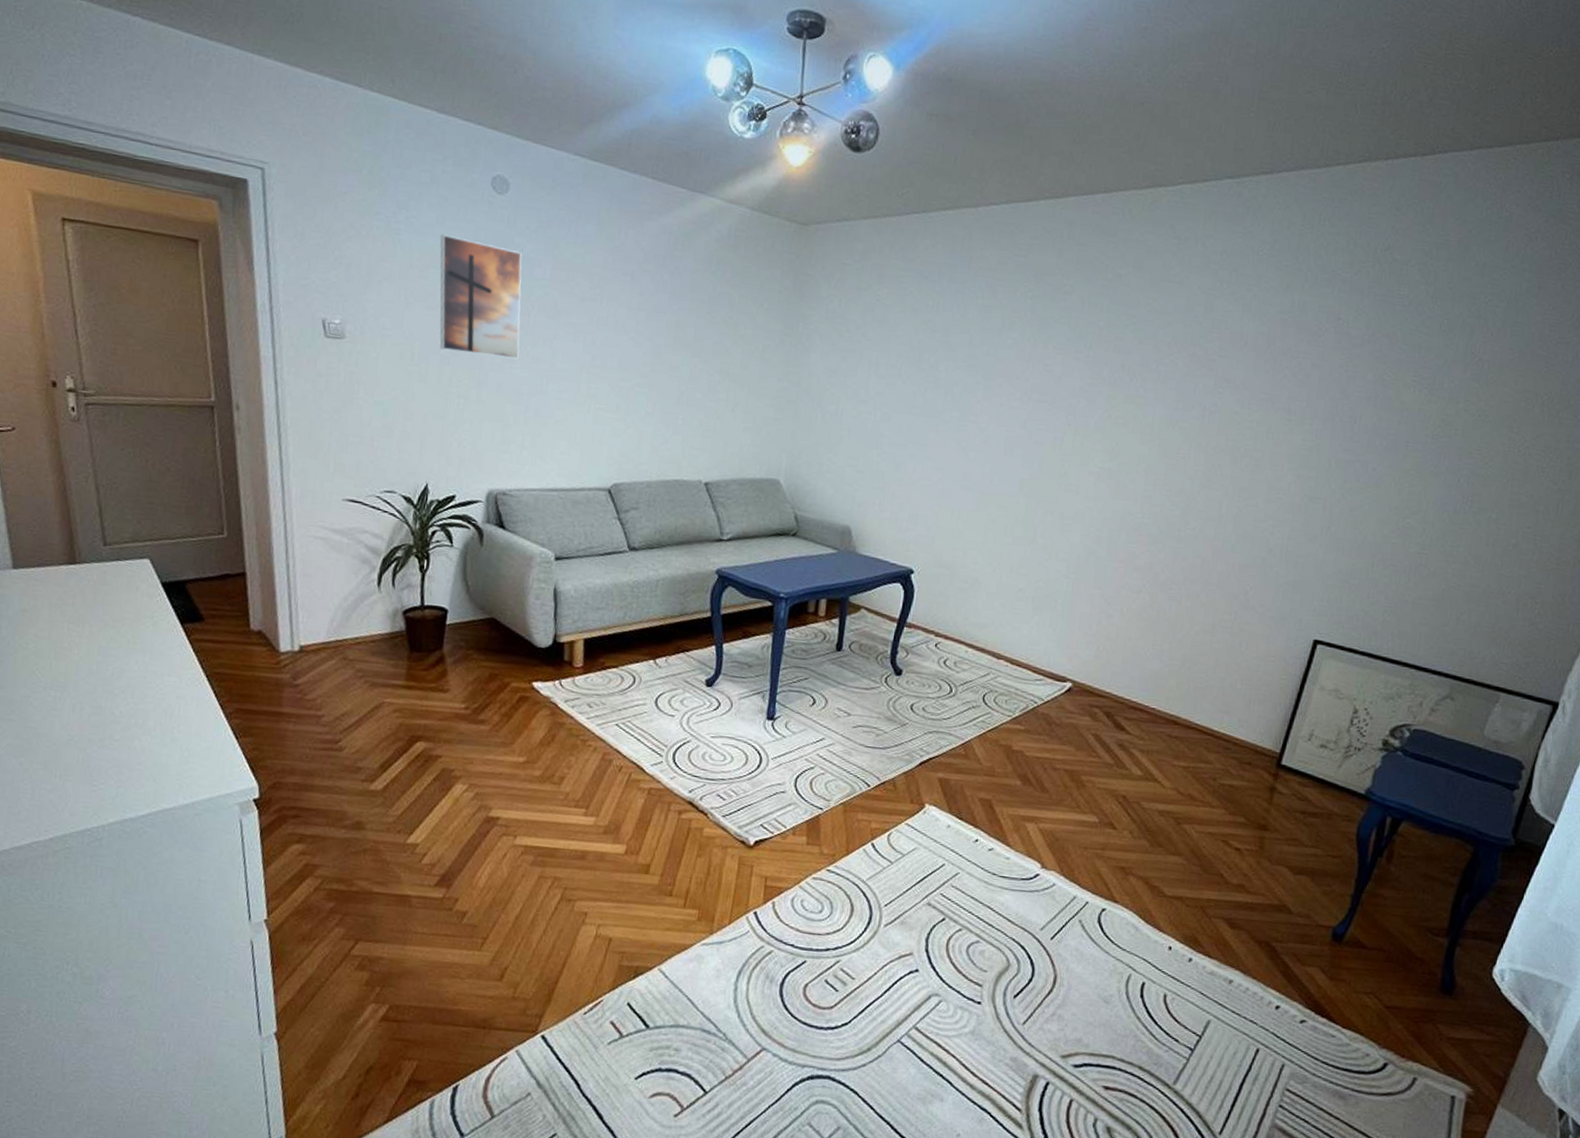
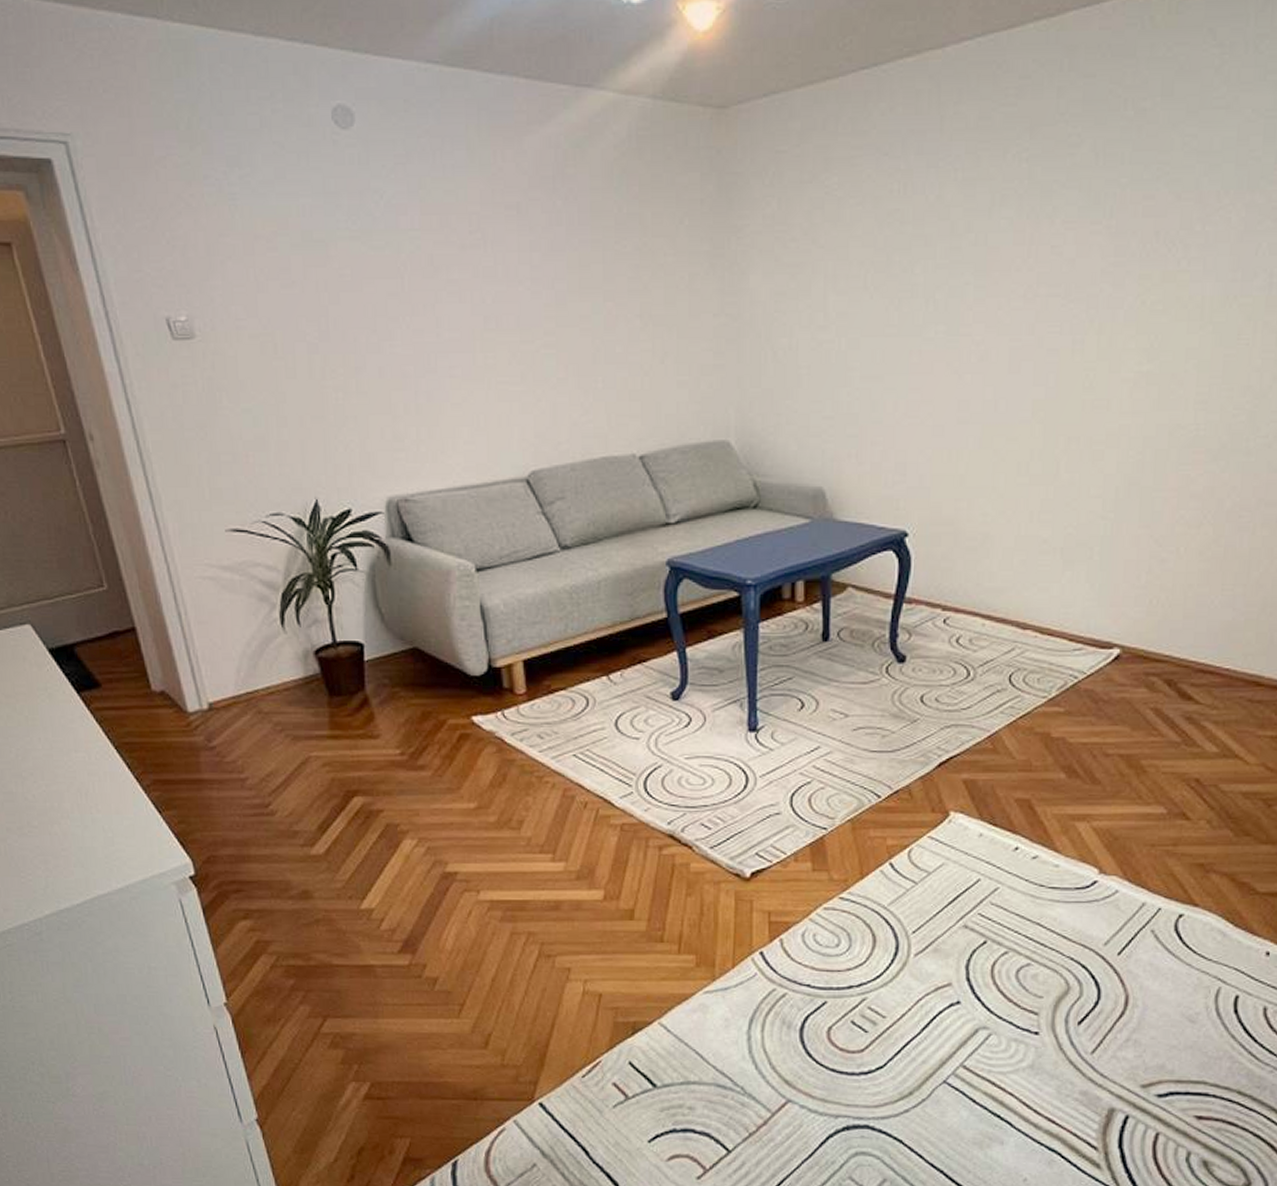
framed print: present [439,234,522,359] -> none [283,191,397,335]

